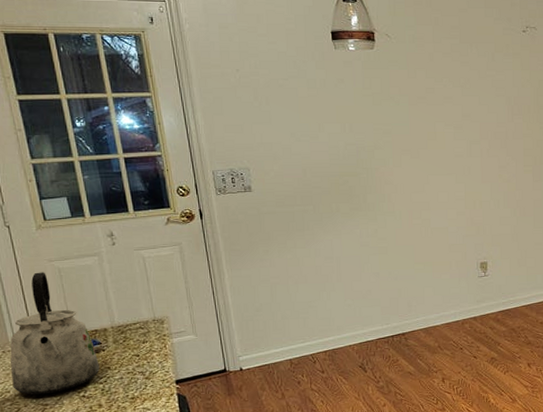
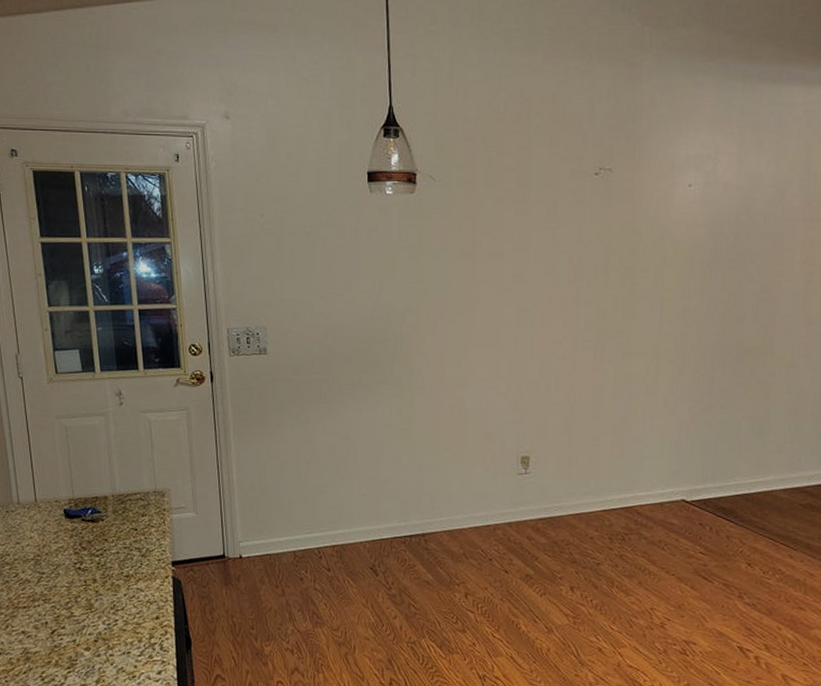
kettle: present [10,272,100,395] -> none [13,429,97,562]

